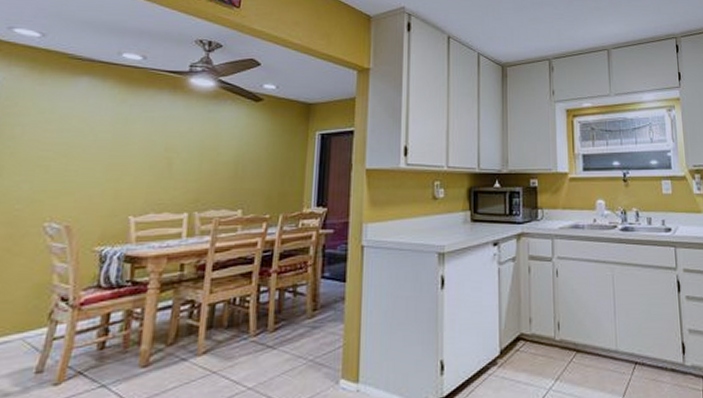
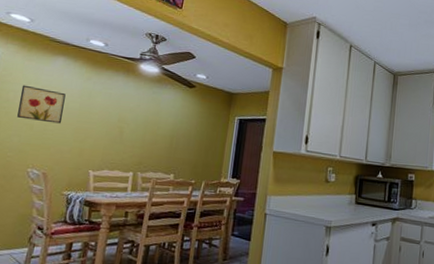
wall art: none [27,116,93,161] -> present [17,85,66,124]

